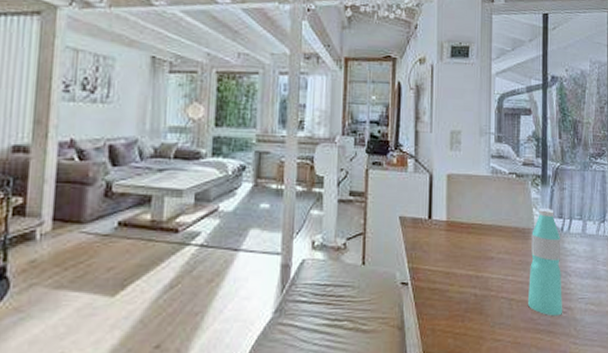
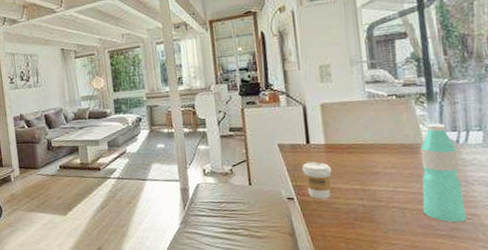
coffee cup: none [420,240,450,286] -> present [301,161,332,199]

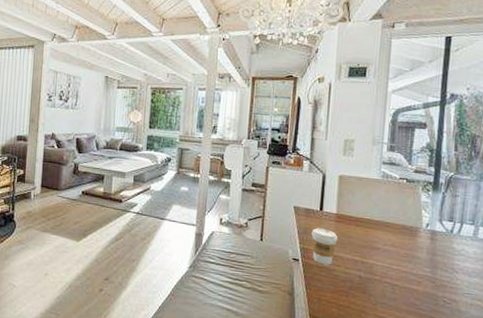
water bottle: present [420,123,466,223] -> none [410,211,450,306]

